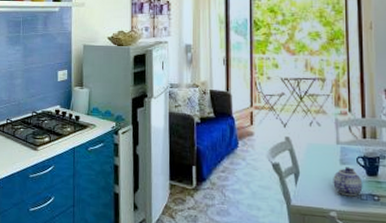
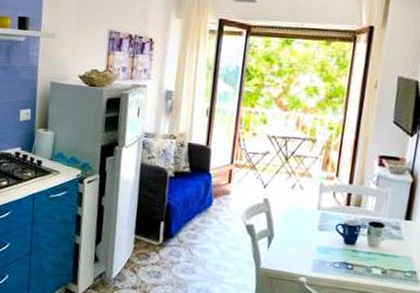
teapot: present [333,167,363,197] -> none [307,233,339,264]

